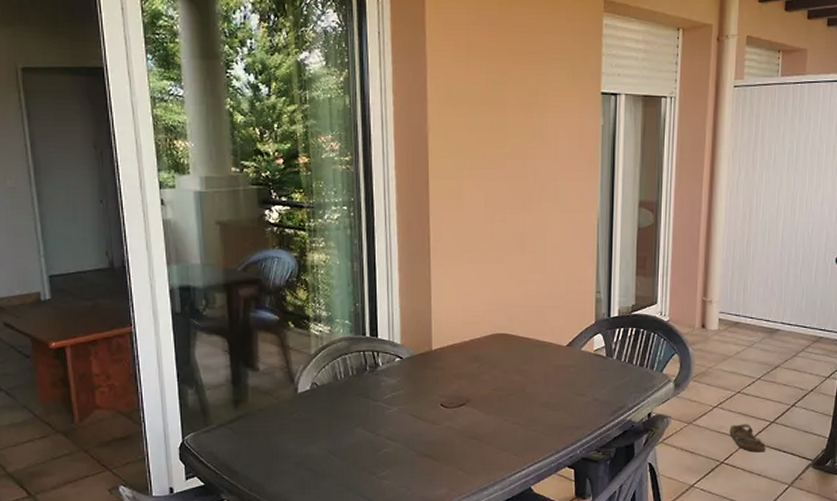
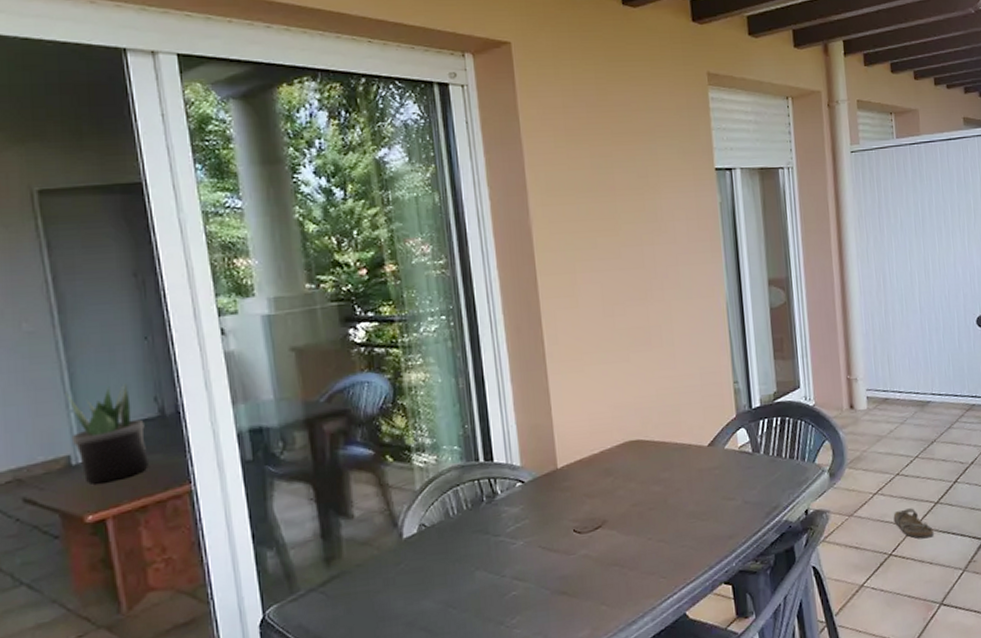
planter: none [38,238,99,318] -> present [65,383,149,484]

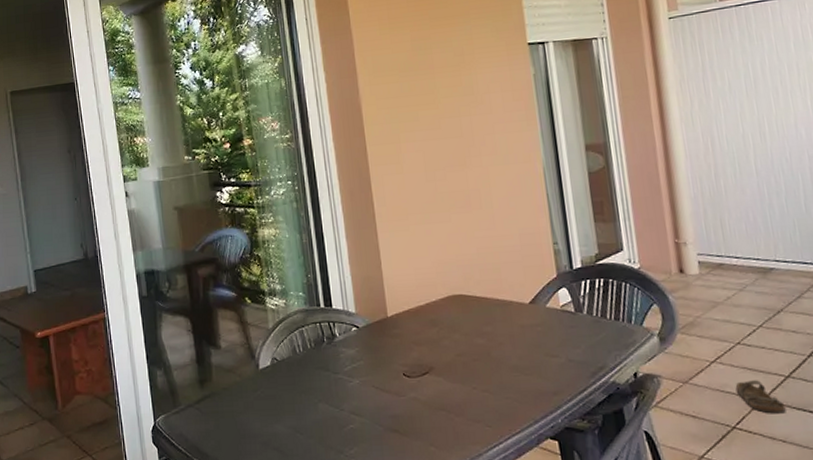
planter: present [65,383,149,484] -> none [25,233,77,309]

